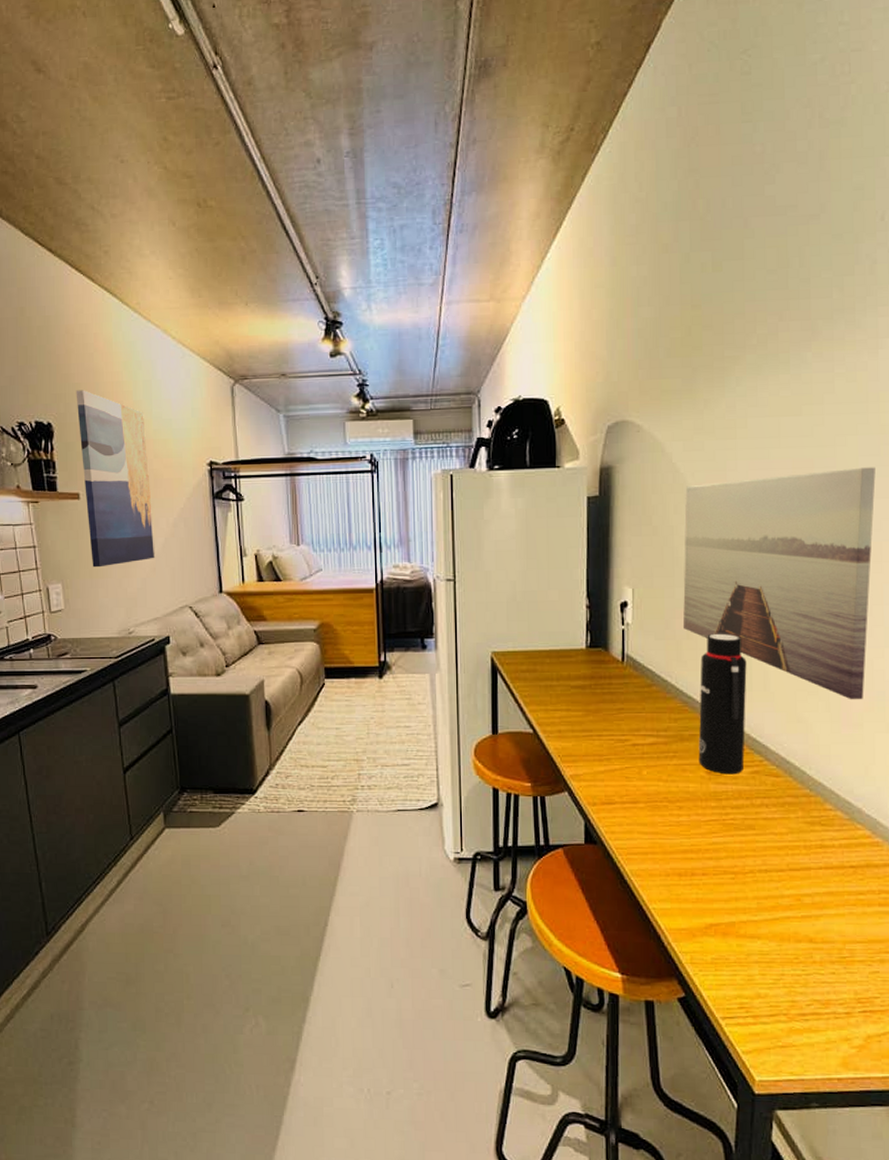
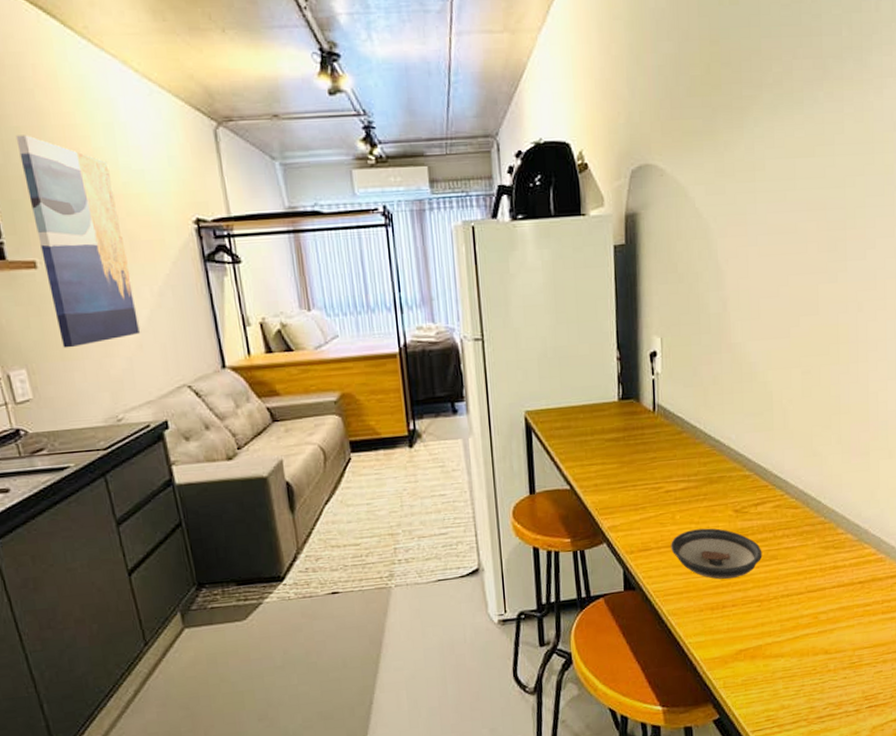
saucer: none [636,788,738,845] -> present [671,528,762,580]
wall art: present [682,467,876,700] -> none [708,207,880,432]
water bottle: present [698,633,747,775] -> none [726,376,769,511]

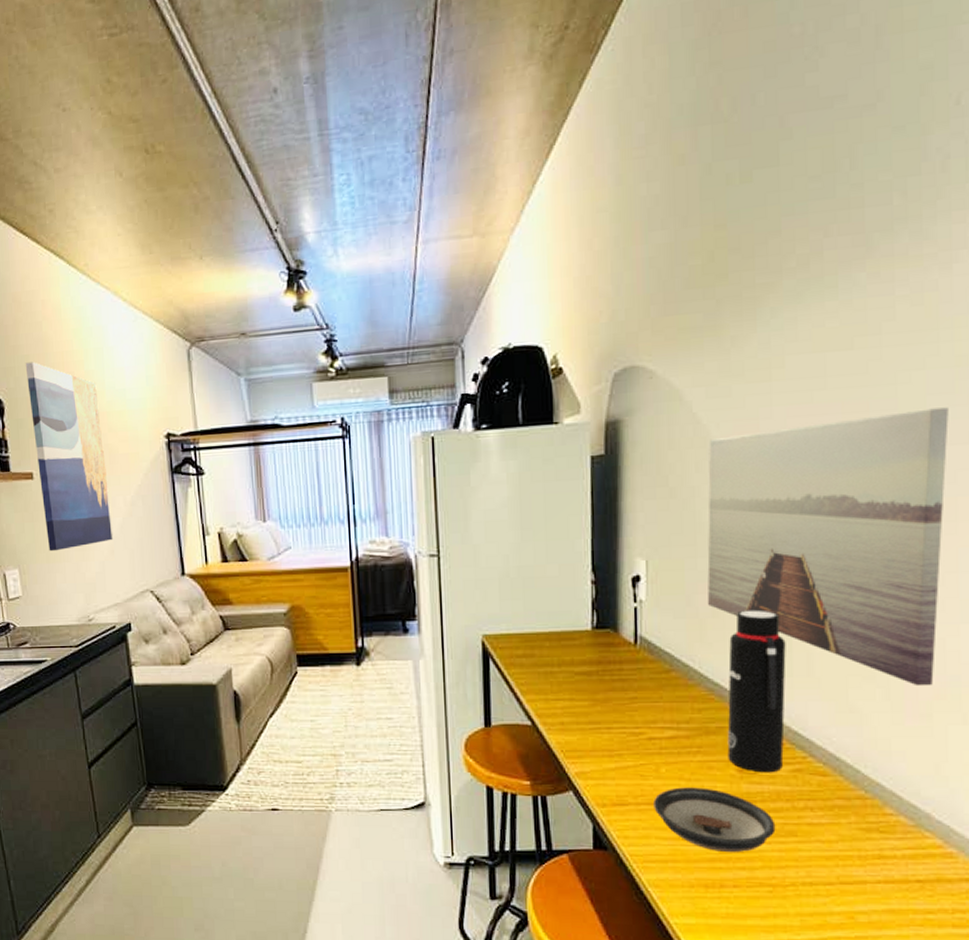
wall art: none [708,207,880,432] -> present [707,407,949,687]
water bottle: none [726,376,769,511] -> present [727,609,786,773]

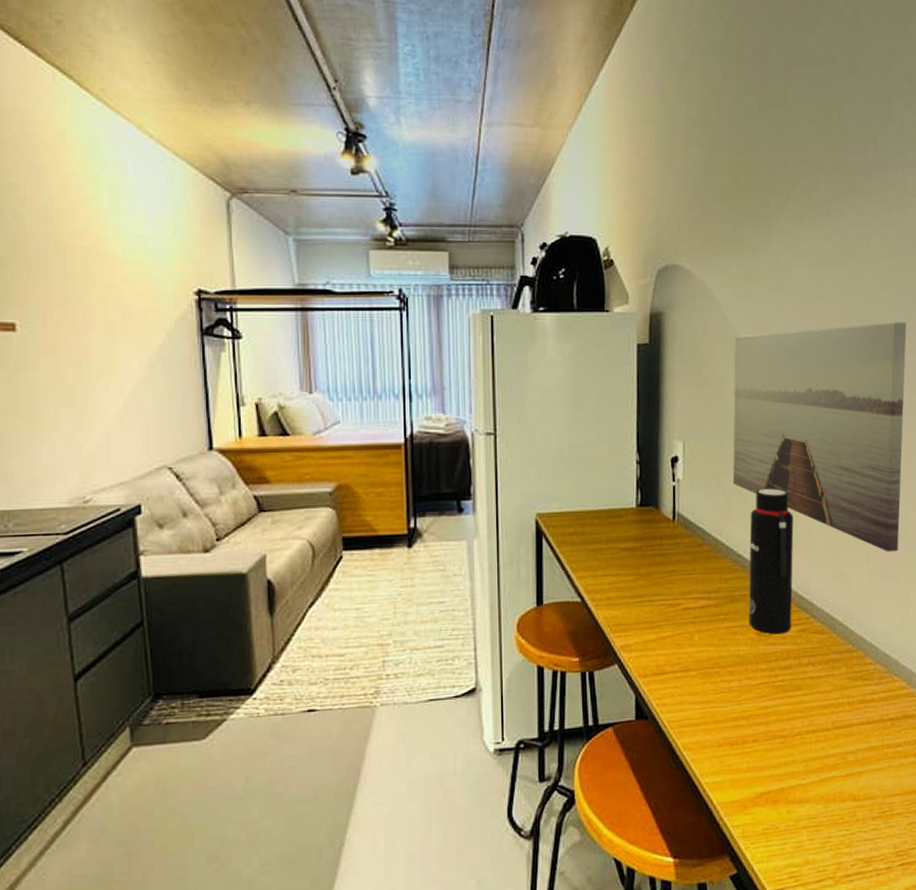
wall art: present [25,362,114,552] -> none [12,192,123,419]
saucer: present [653,787,776,853] -> none [688,651,786,711]

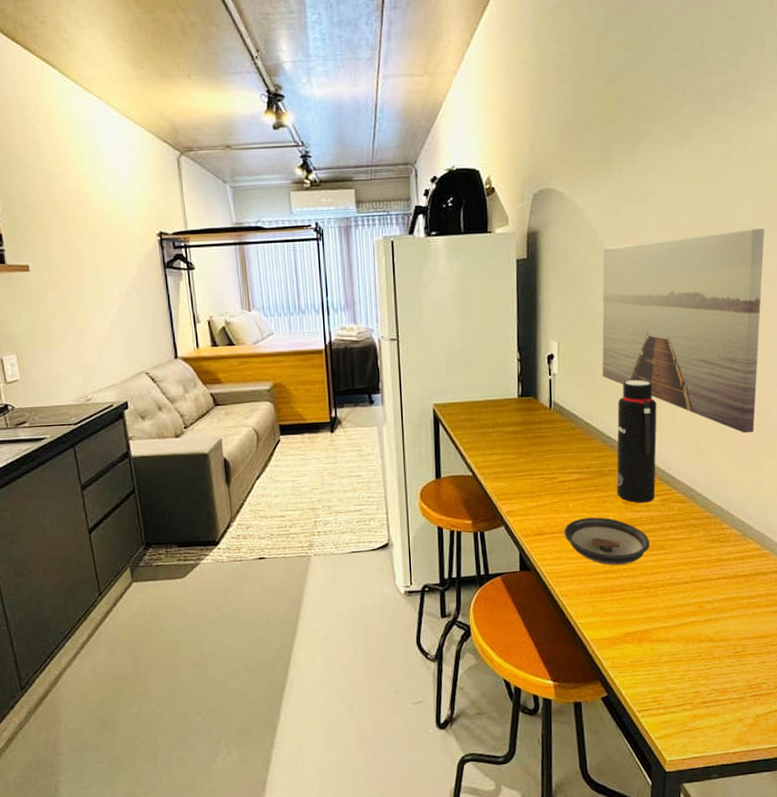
saucer: none [688,651,786,711] -> present [564,517,650,566]

